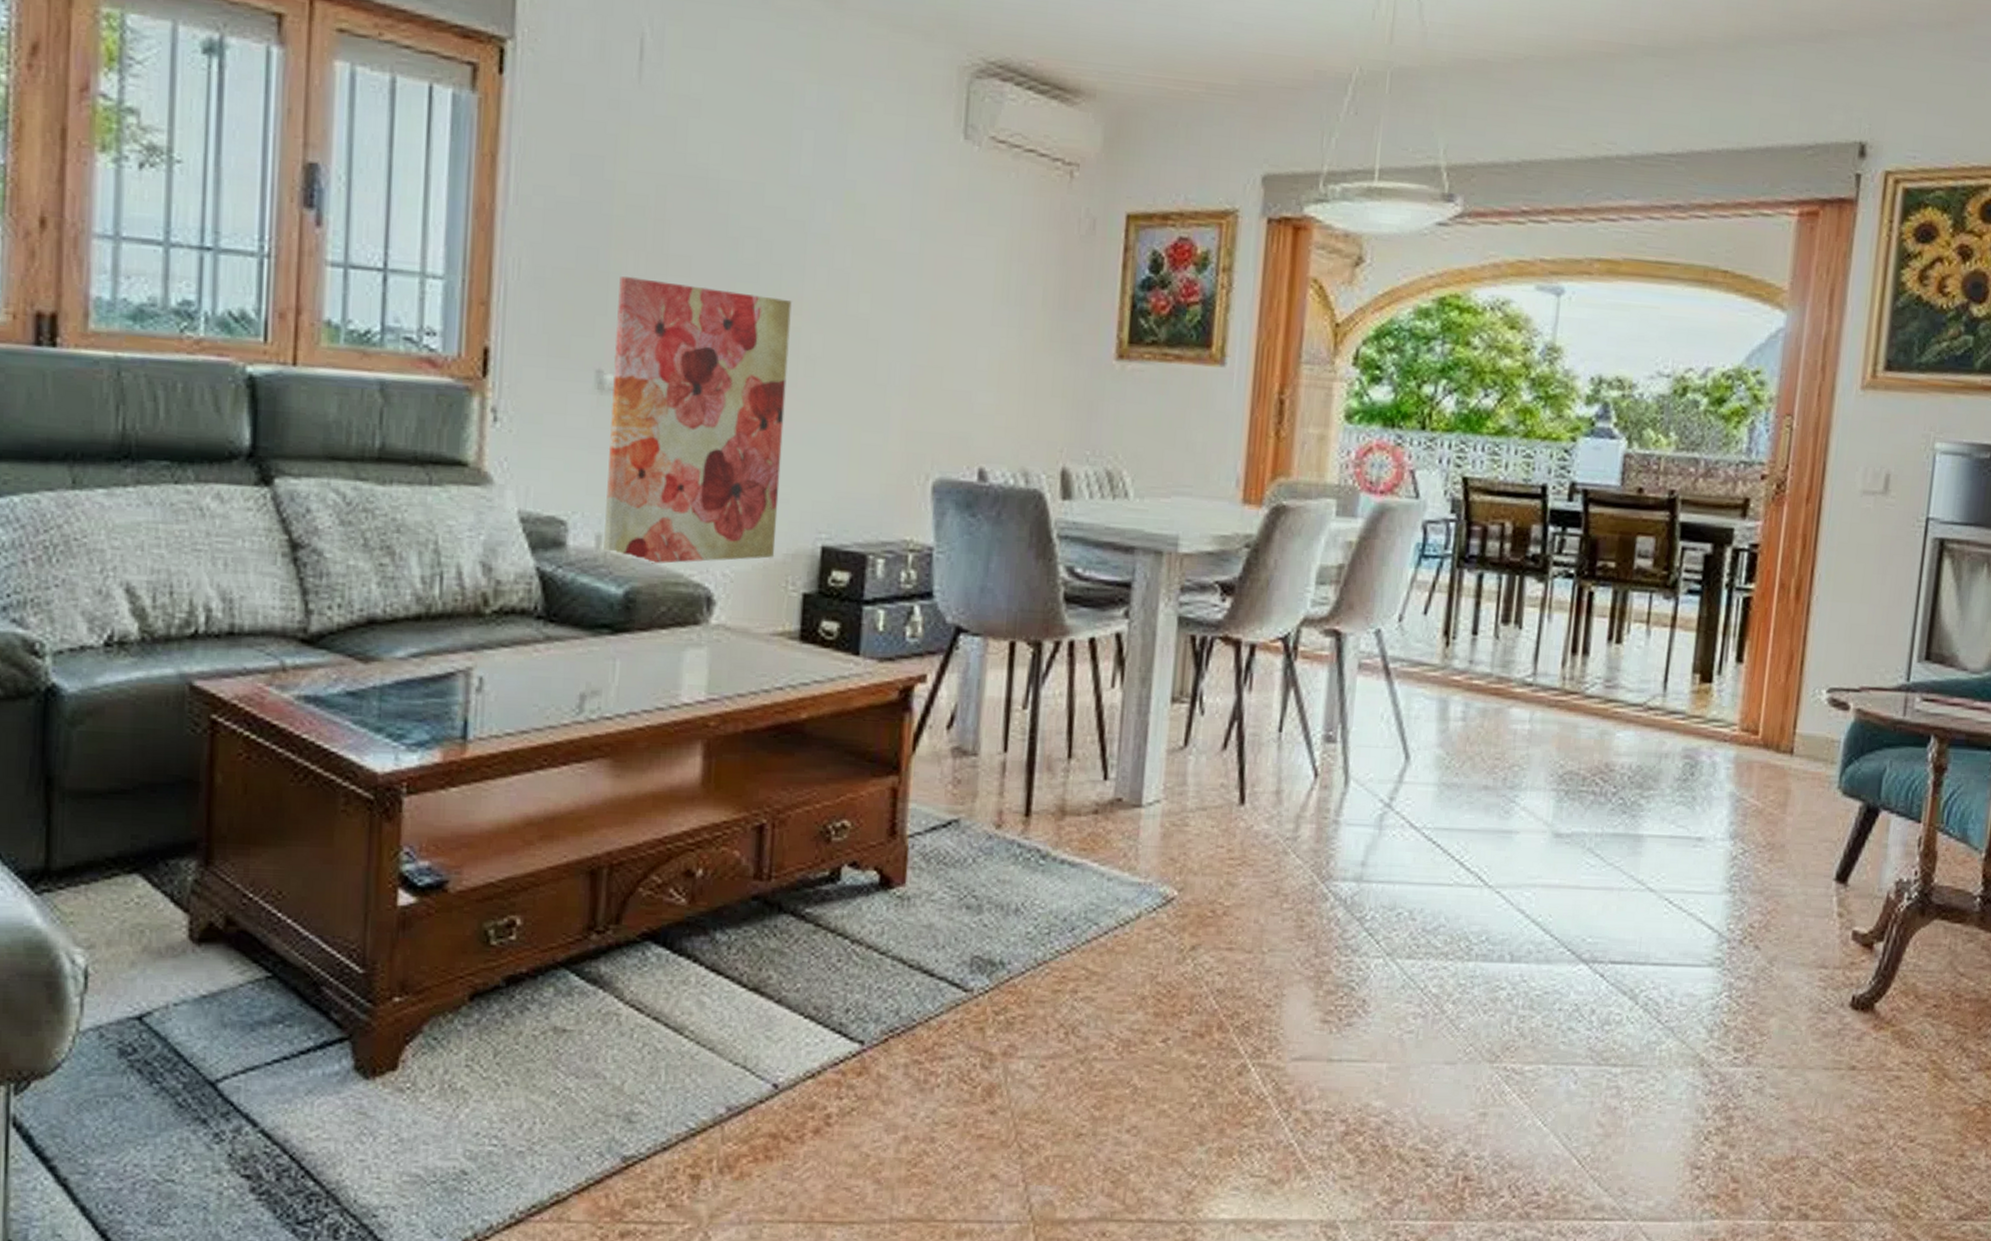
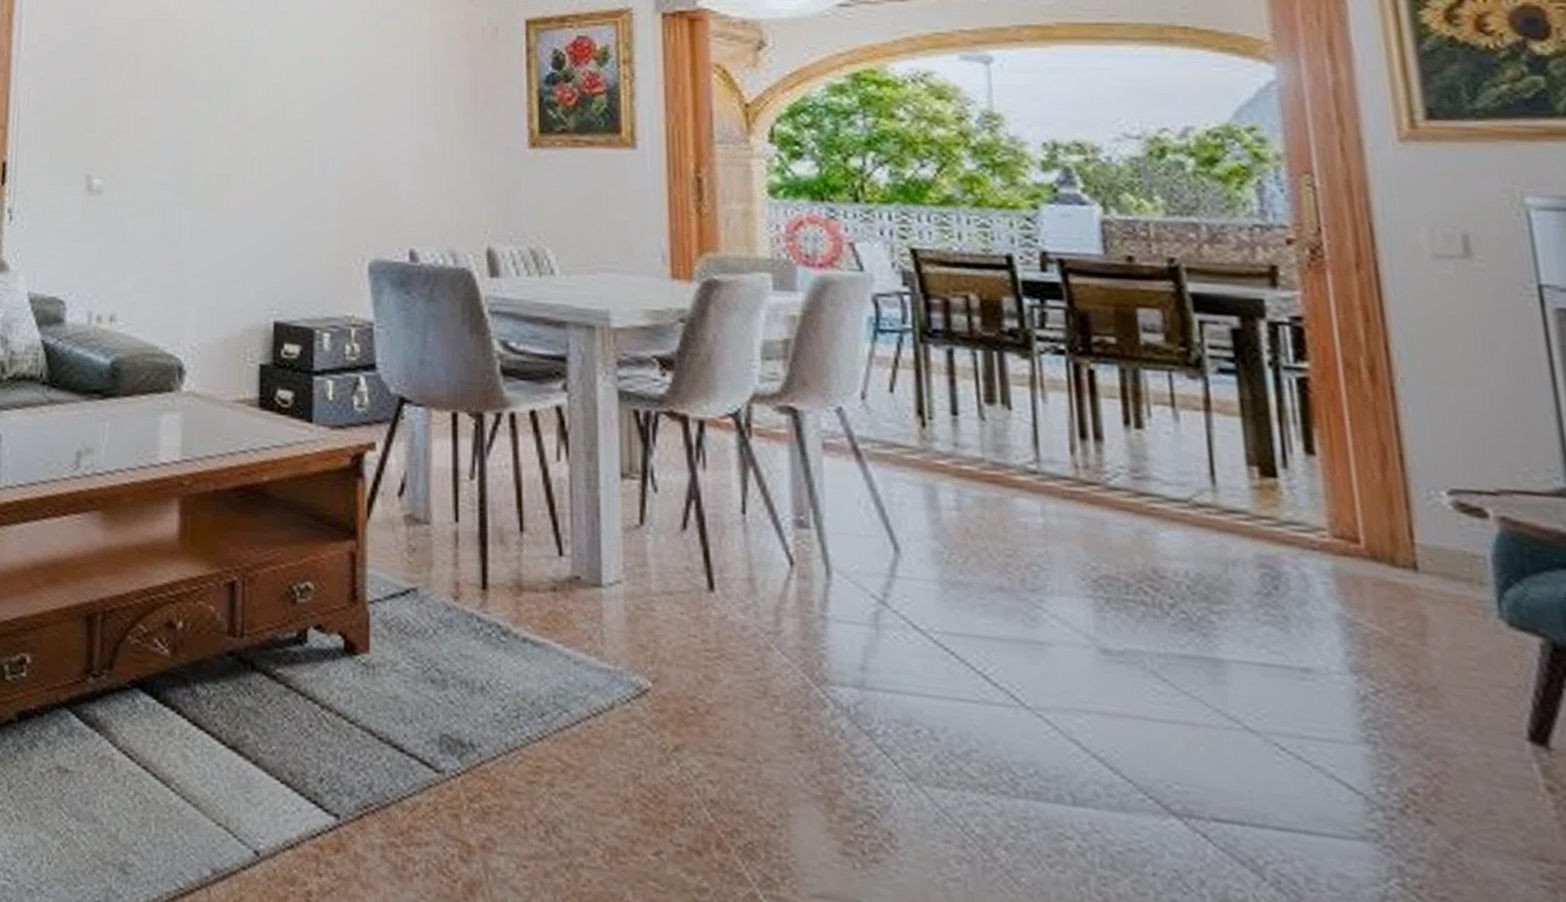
wall art: present [604,276,792,565] -> none [94,100,239,338]

